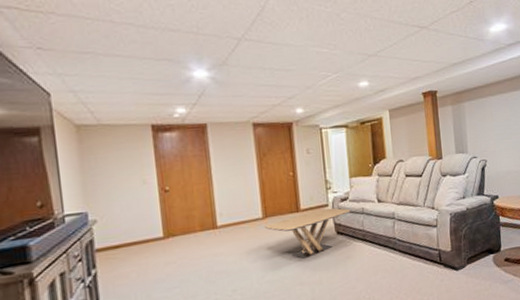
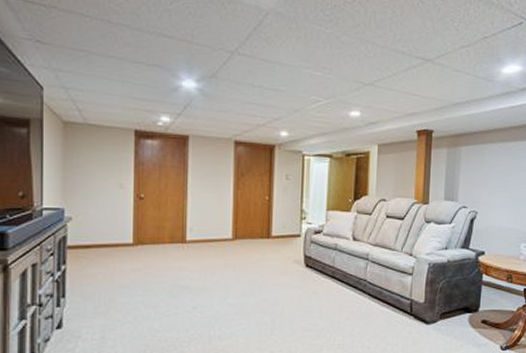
coffee table: present [265,208,351,259] -> none [234,239,323,286]

